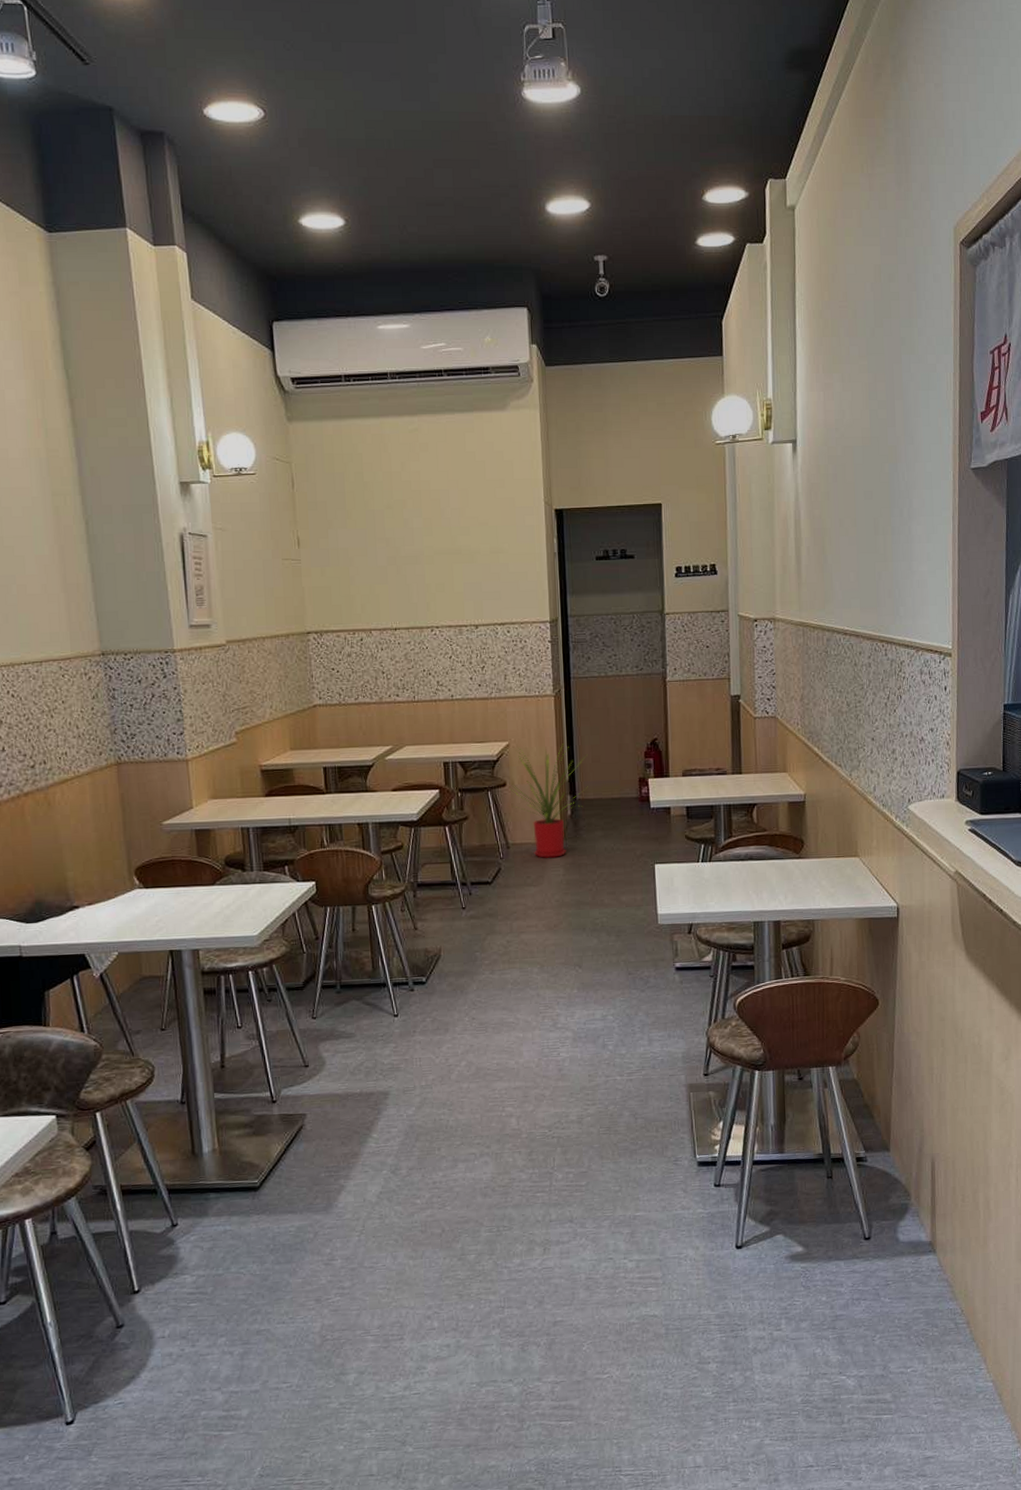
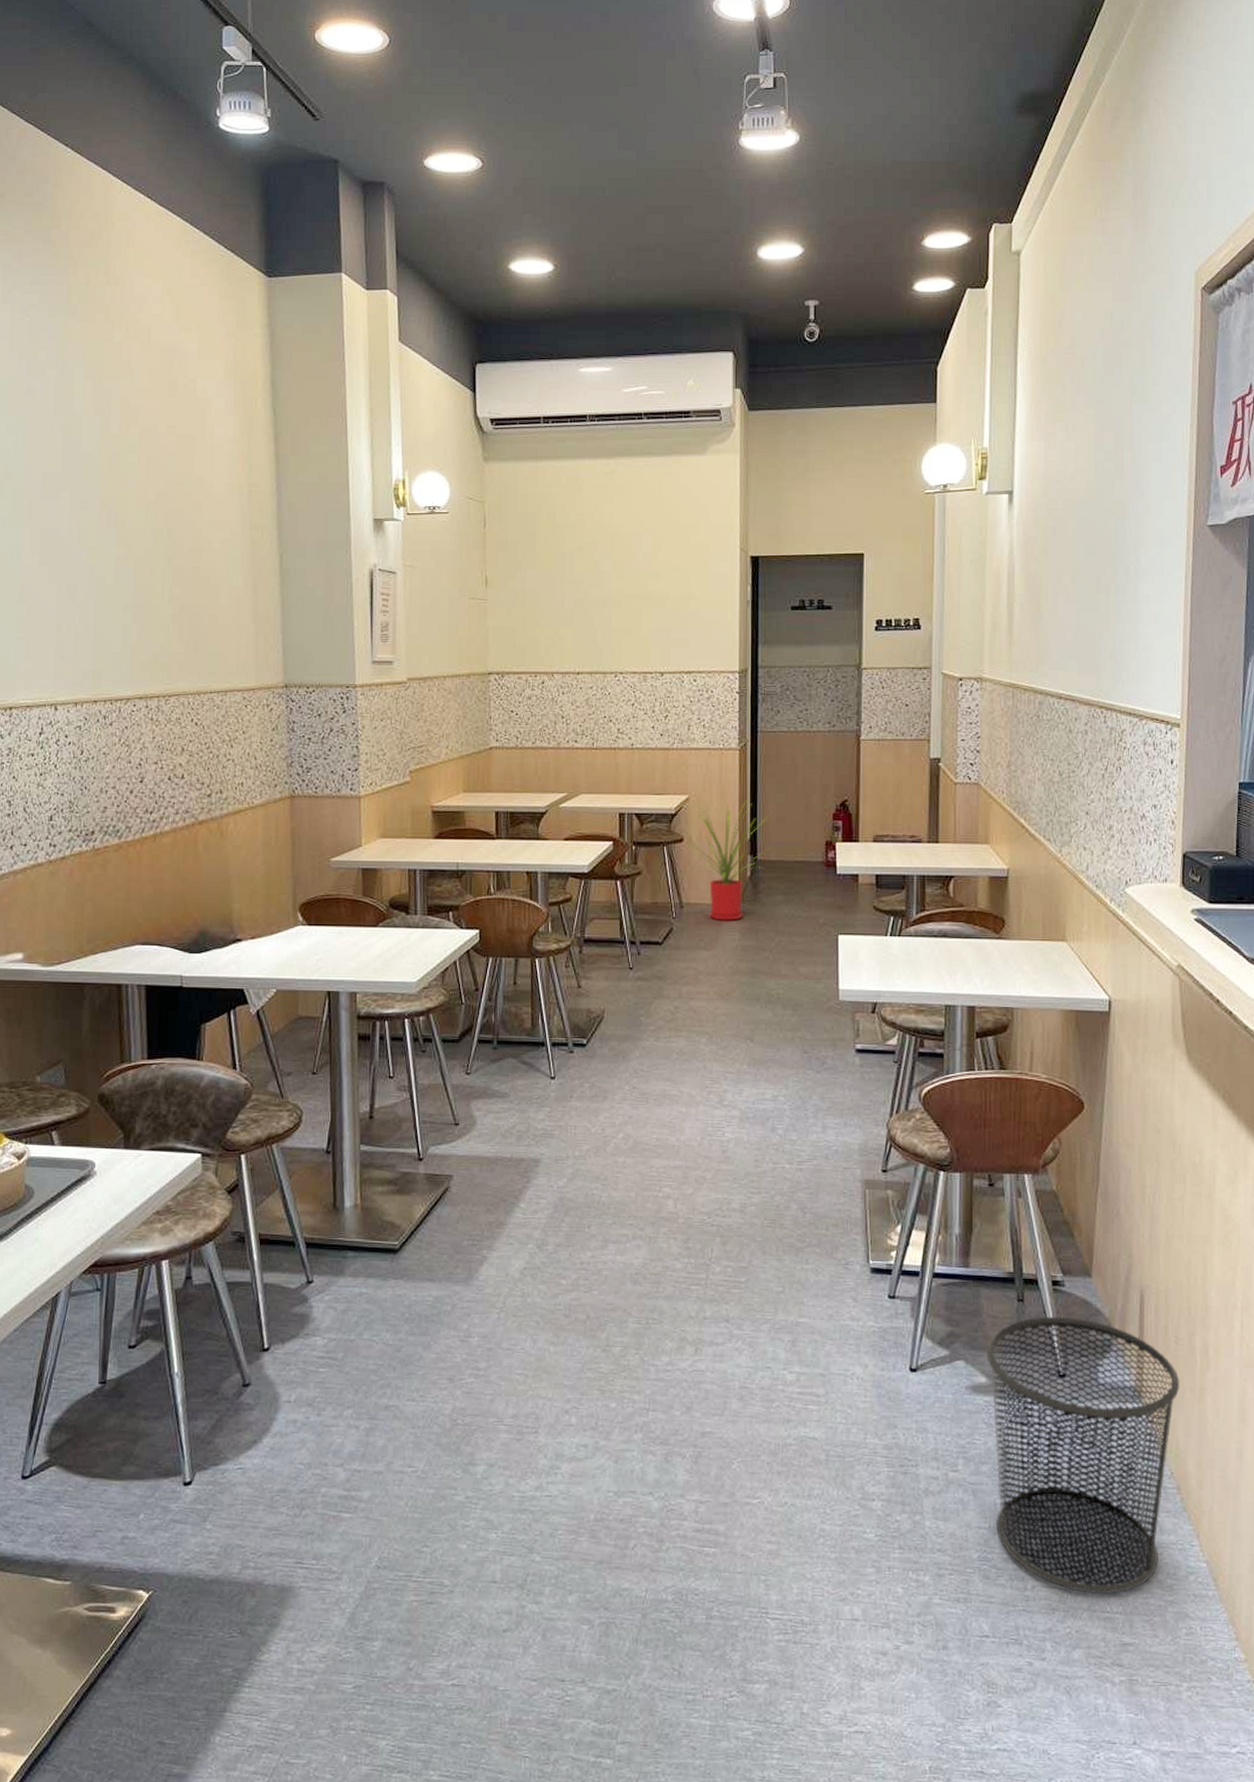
waste bin: none [802,1187,967,1420] -> present [987,1316,1180,1595]

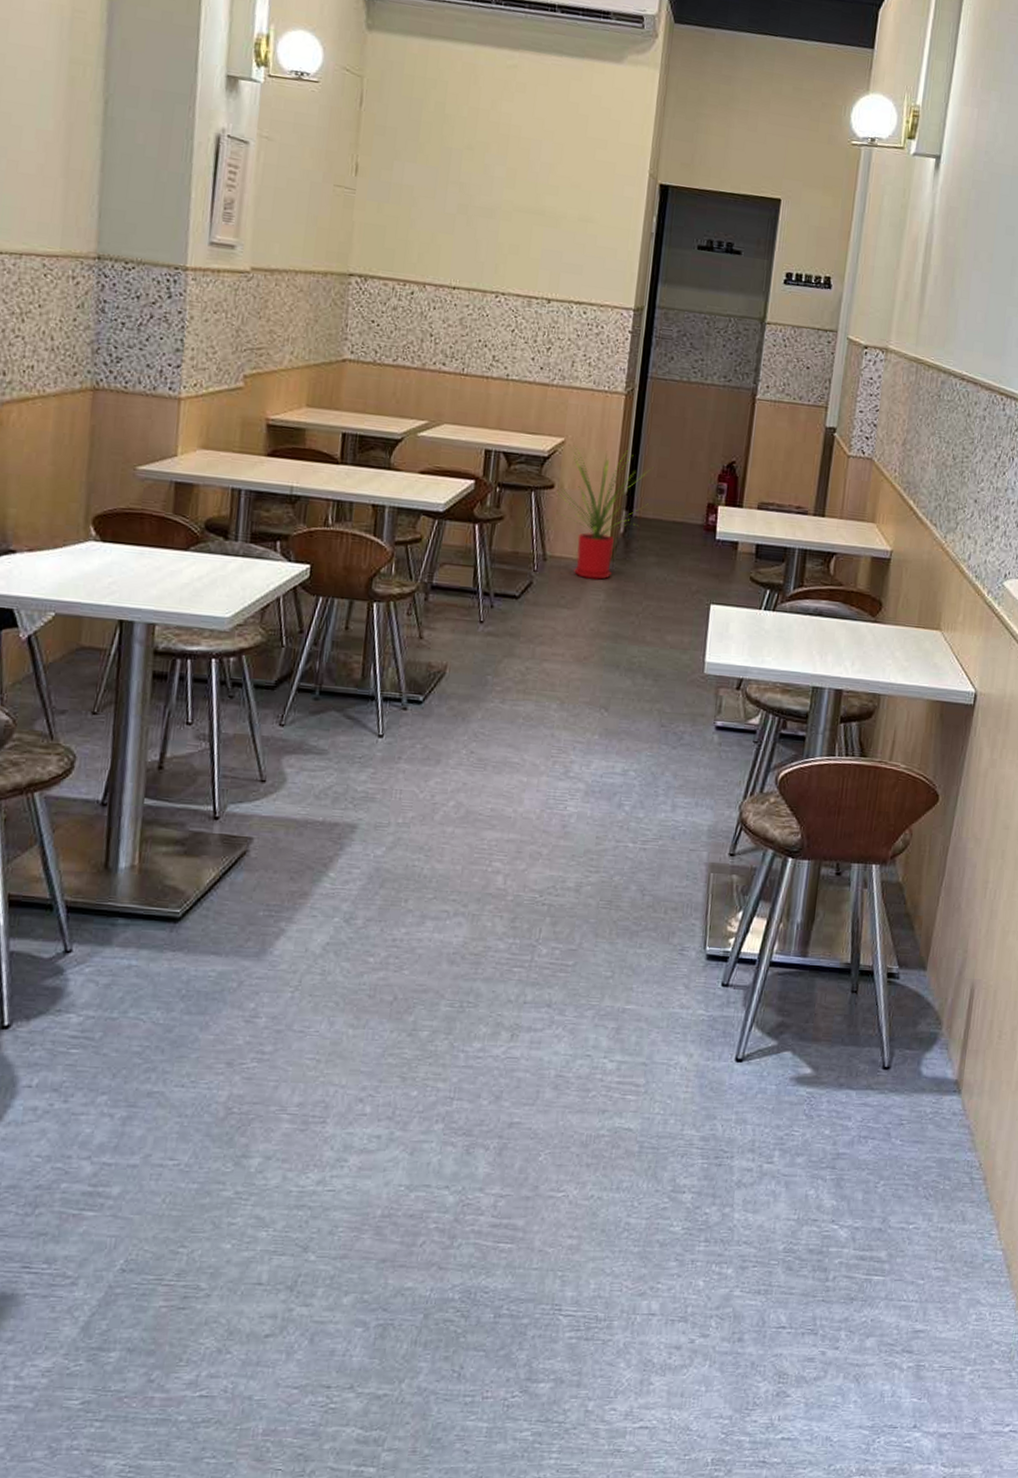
waste bin: present [987,1316,1180,1595] -> none [805,1008,999,1284]

